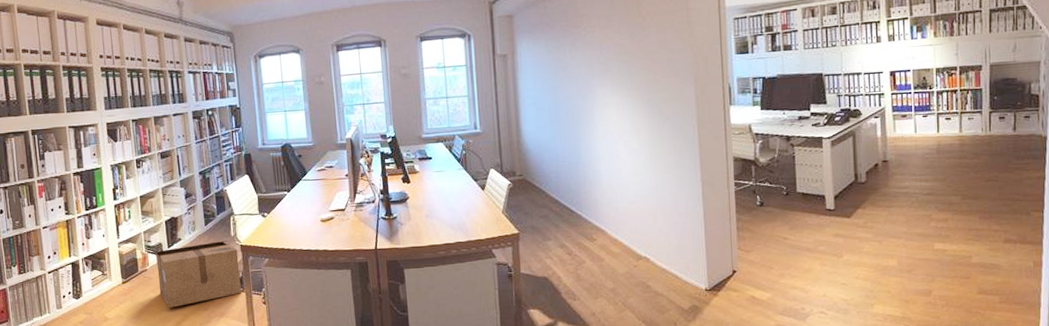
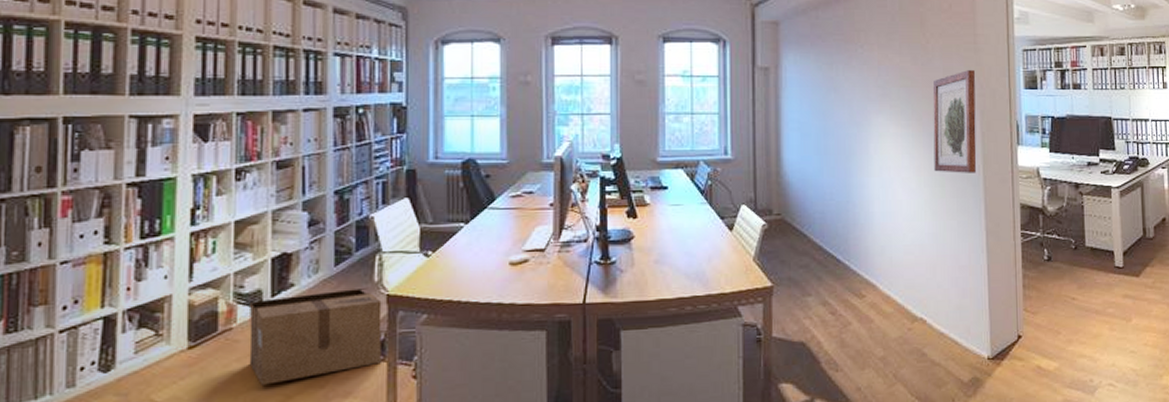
wall art: none [650,41,692,134] -> present [933,70,977,173]

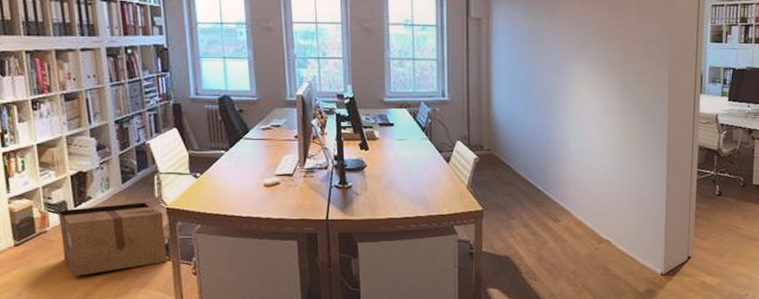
wall art: present [933,70,977,173] -> none [625,24,666,118]

